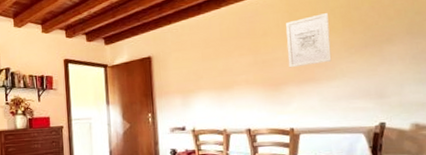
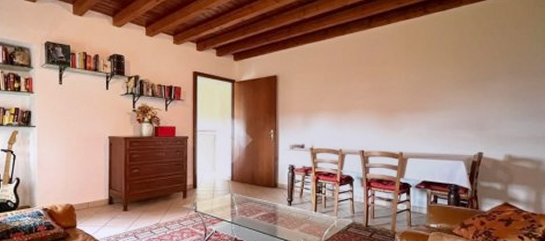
wall art: present [286,12,332,68] -> none [402,47,441,96]

